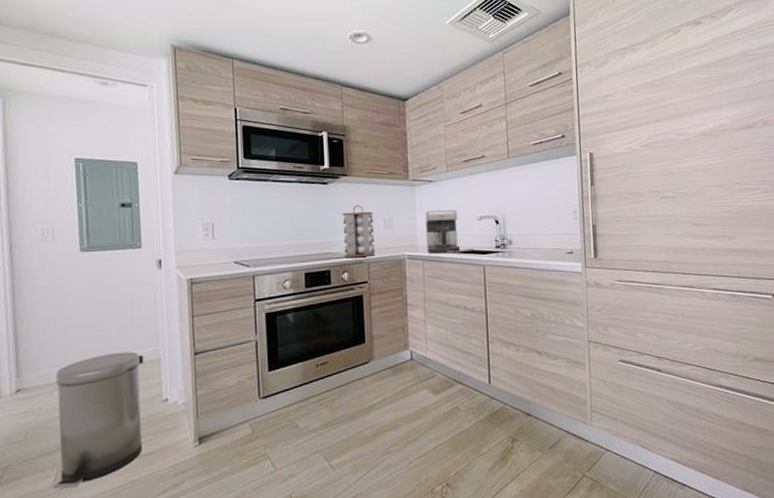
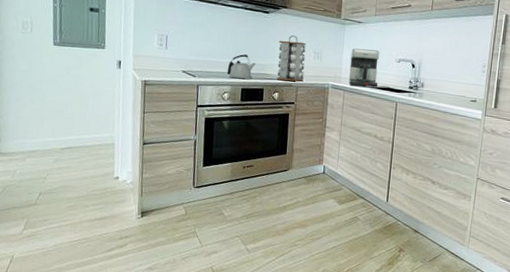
pedal bin: present [53,352,144,489] -> none [22,133,102,236]
kettle: none [286,234,319,263] -> present [227,54,256,80]

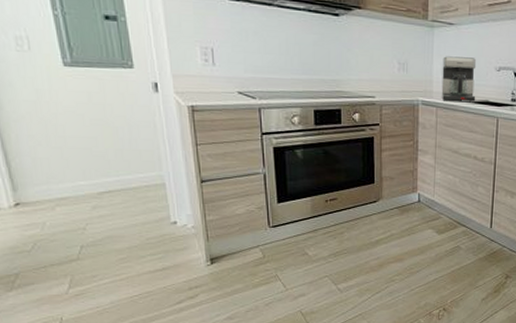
kettle: present [227,54,256,80] -> none [294,68,329,100]
spice rack: present [276,35,307,82] -> none [354,43,389,100]

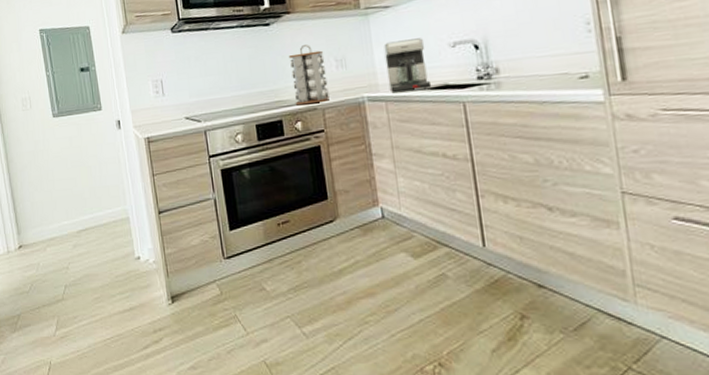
spice rack: none [354,43,389,100] -> present [288,45,329,106]

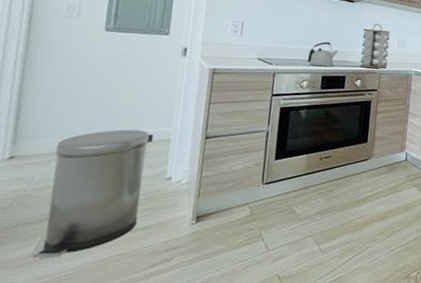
pedal bin: none [46,211,123,337] -> present [32,129,154,258]
kettle: none [234,82,267,115] -> present [307,42,339,67]

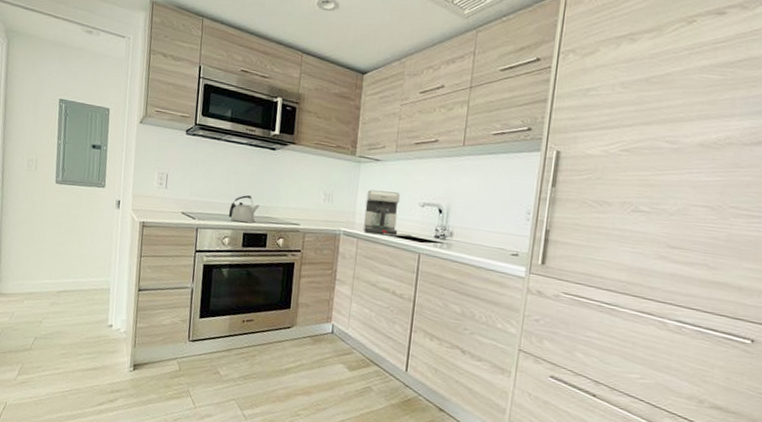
pedal bin: present [32,129,154,258] -> none [16,276,97,384]
spice rack: present [359,24,391,69] -> none [282,174,316,228]

